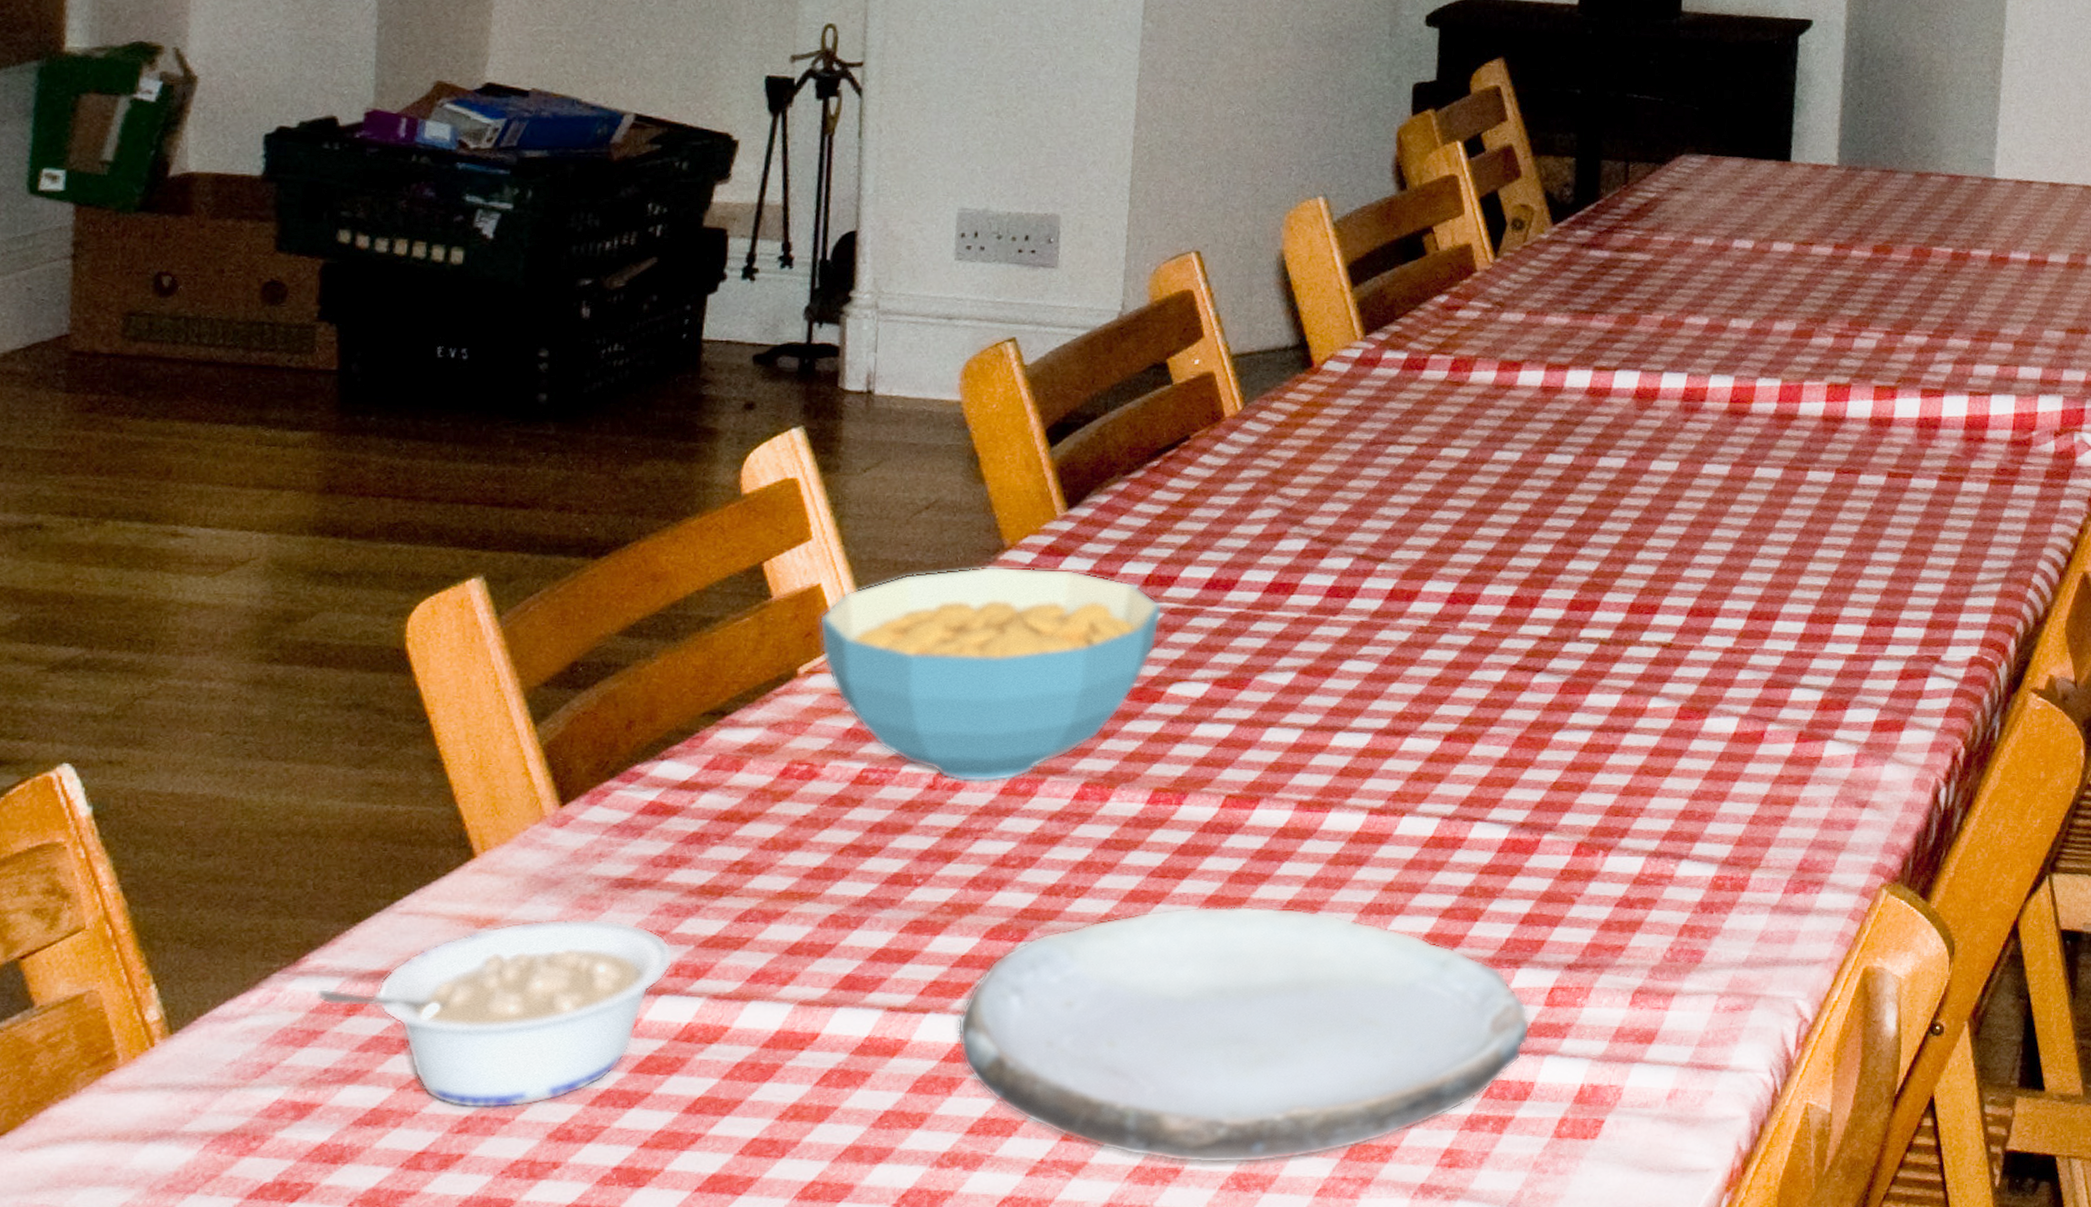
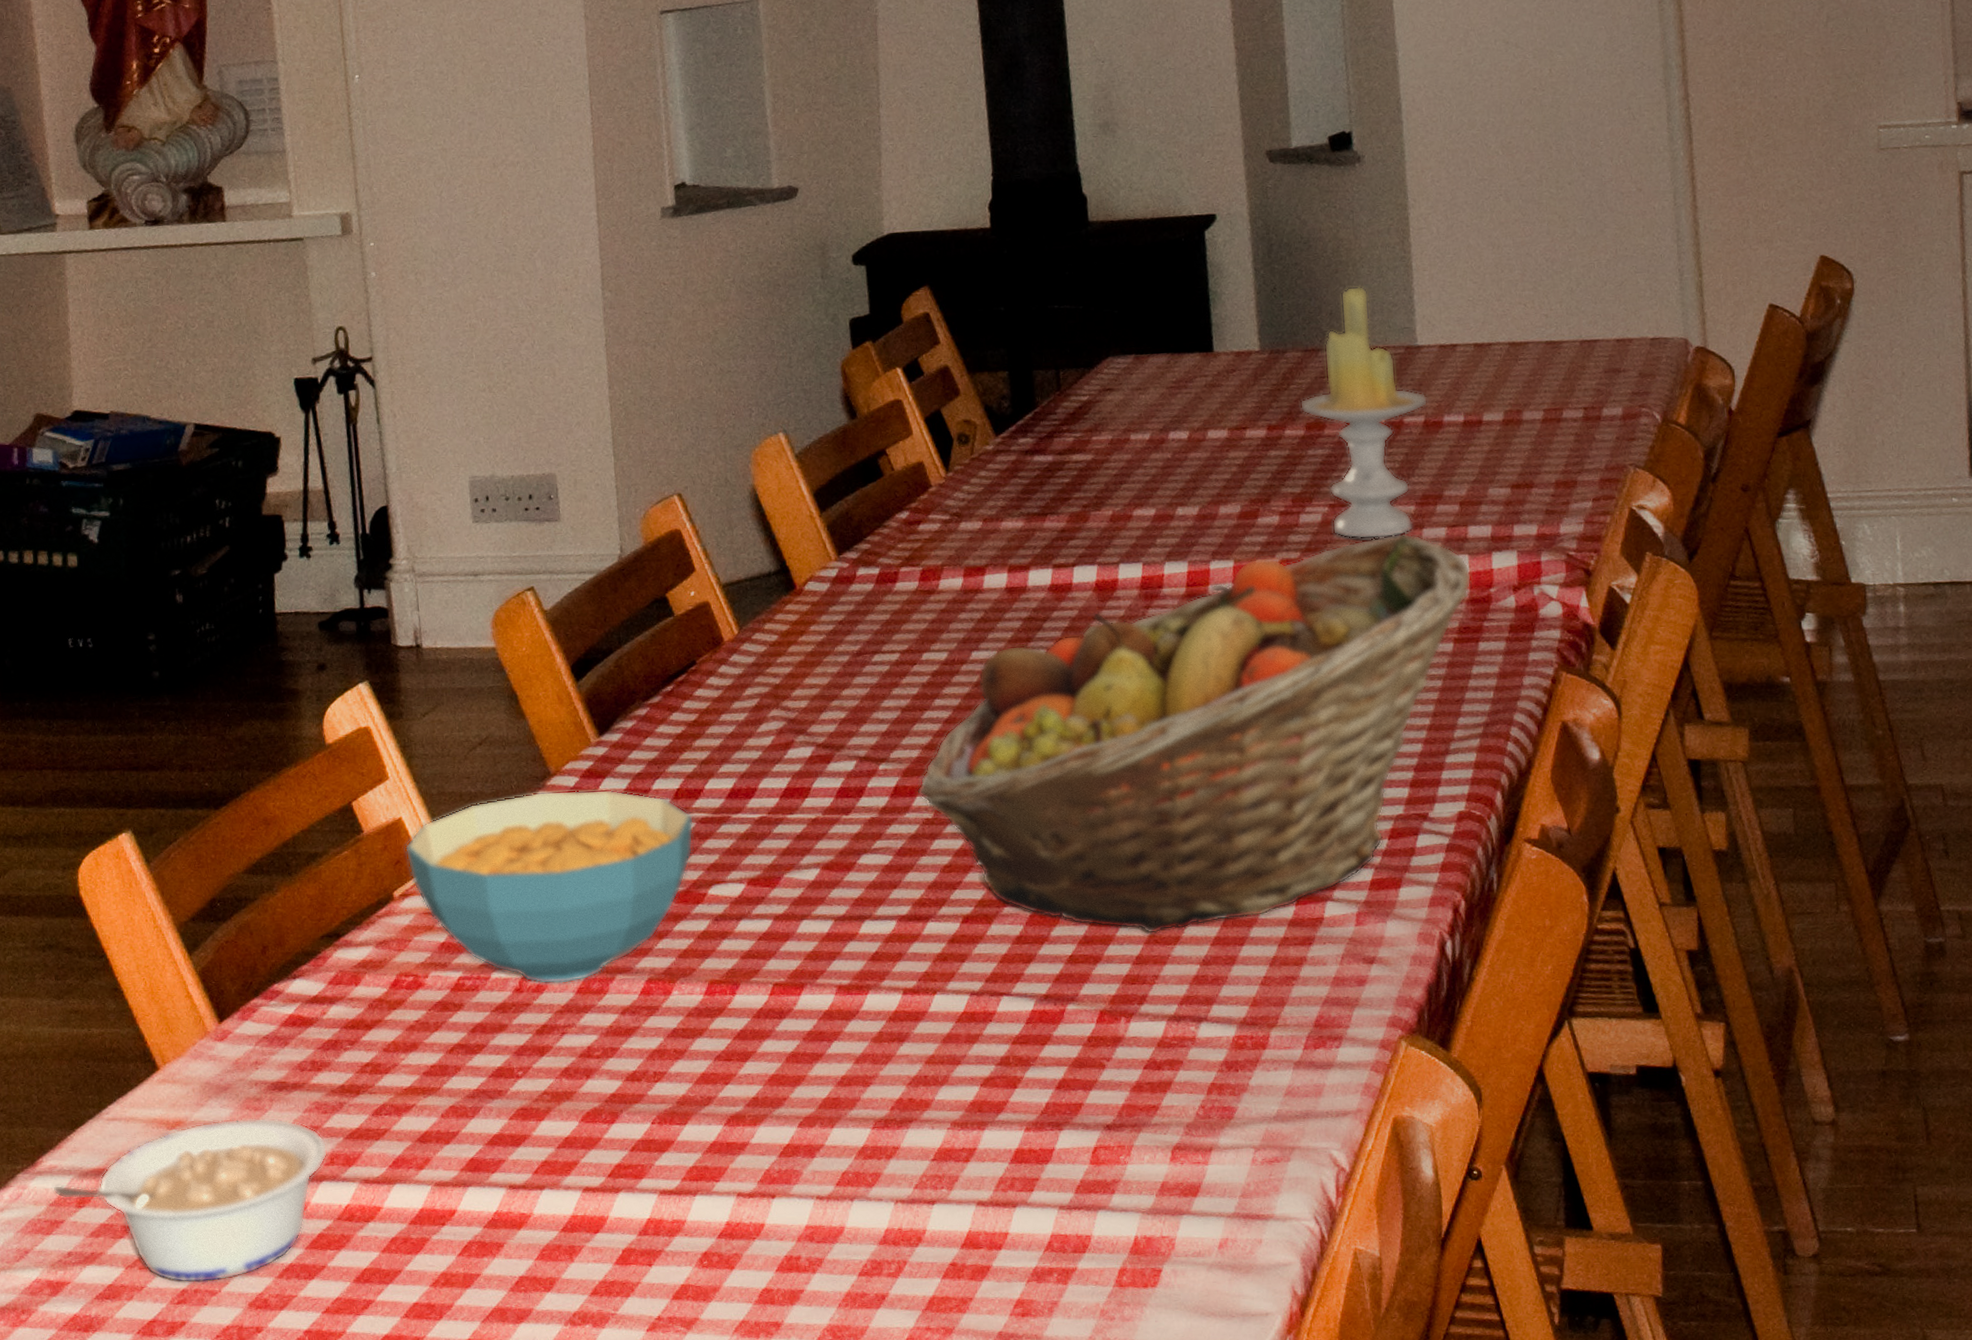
plate: present [957,906,1530,1164] -> none [570,1083,1080,1318]
fruit basket: none [1414,368,2016,765] -> present [916,533,1472,935]
candle: none [1870,111,1998,371] -> present [1299,286,1428,541]

